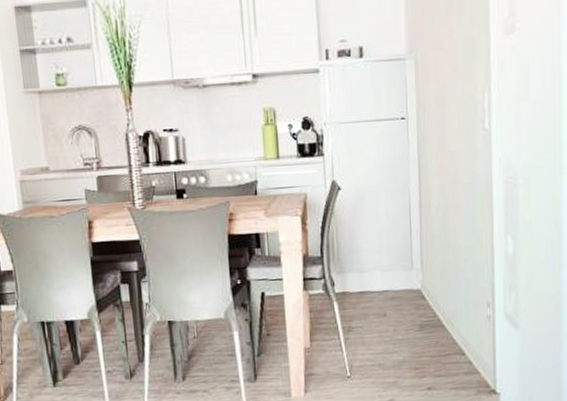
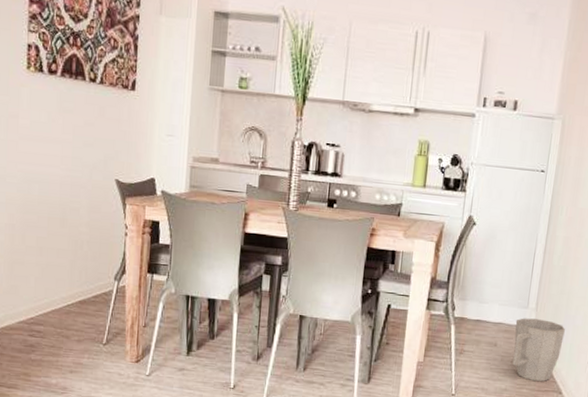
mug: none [402,278,457,347] -> present [512,318,565,382]

